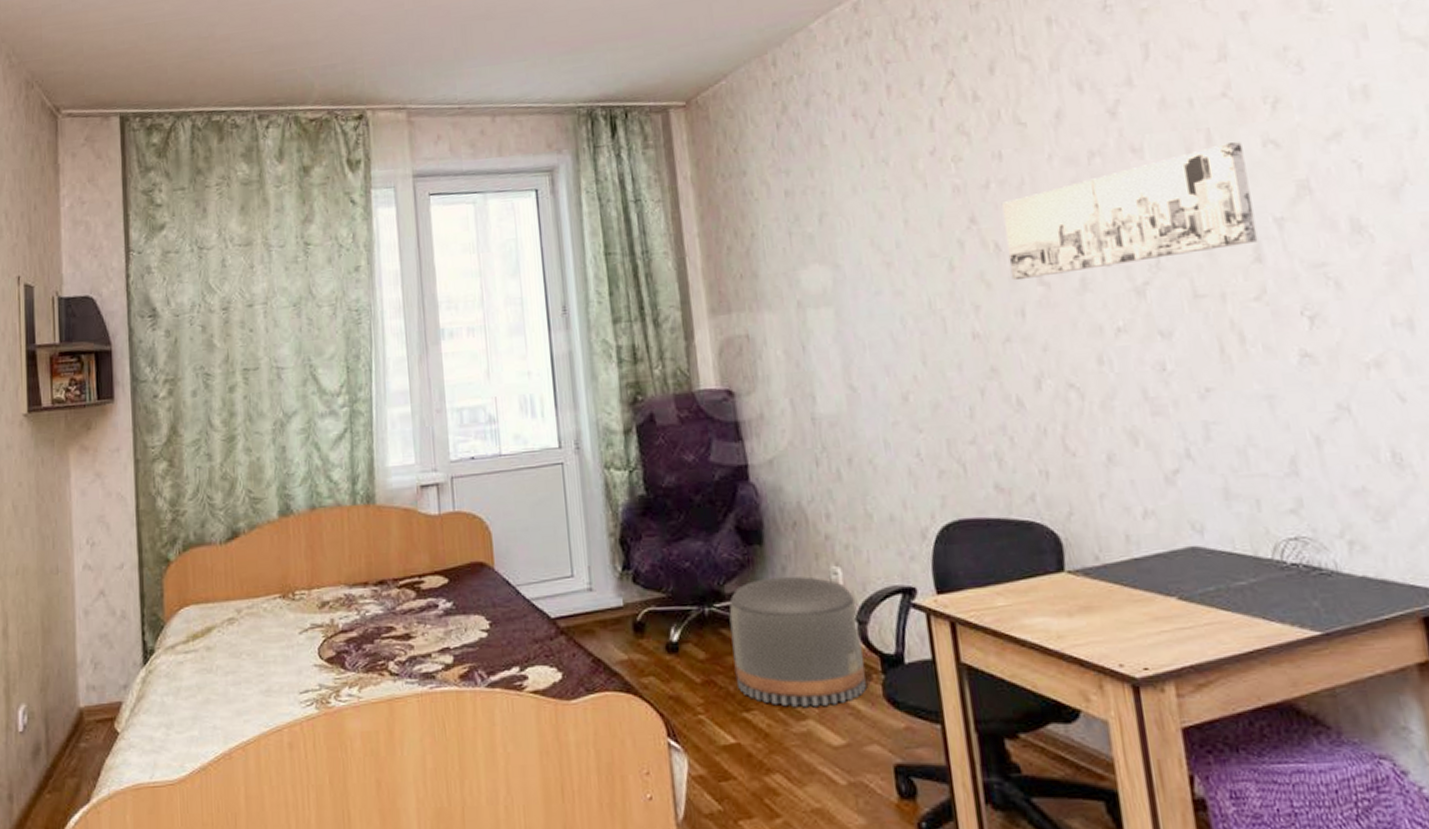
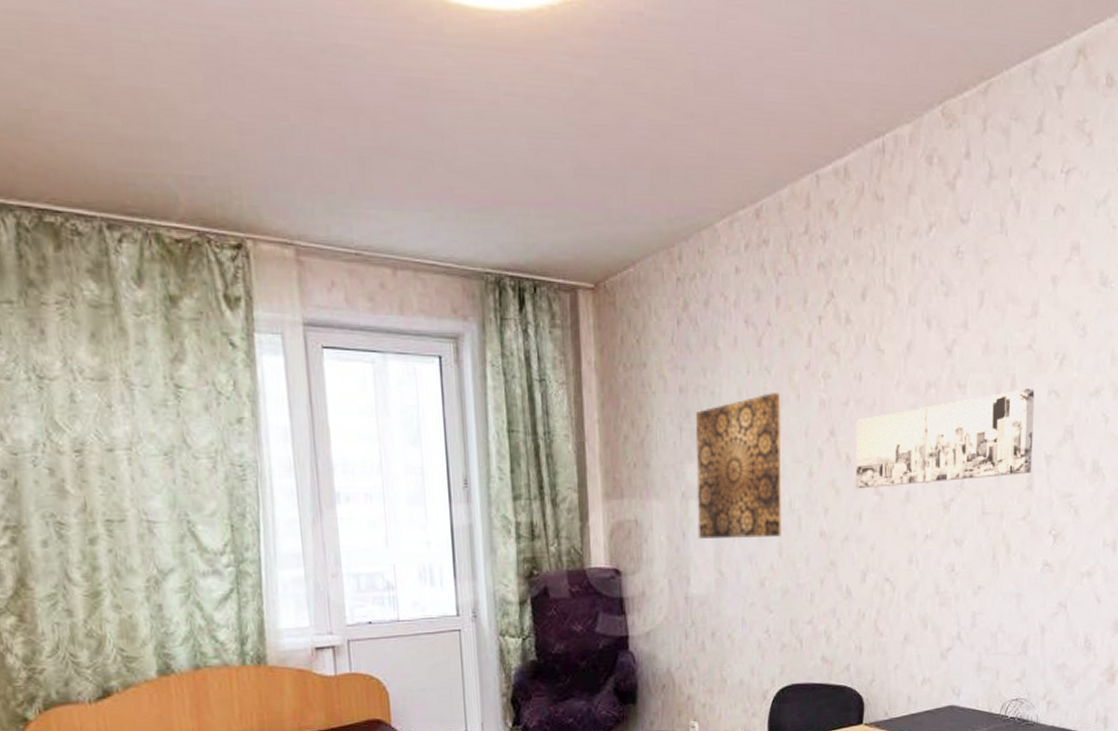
wall art: none [805,184,923,351] -> present [695,393,782,539]

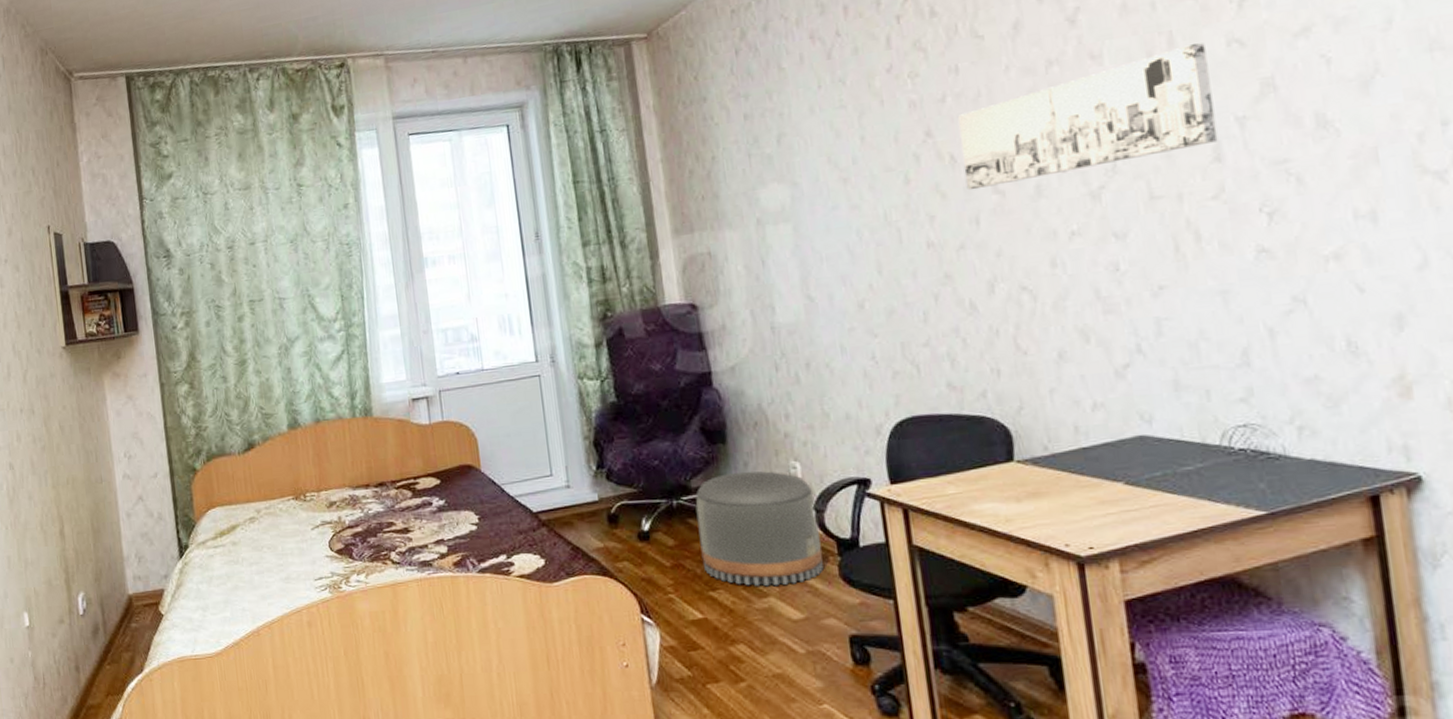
wall art: present [695,393,782,539] -> none [763,102,879,265]

